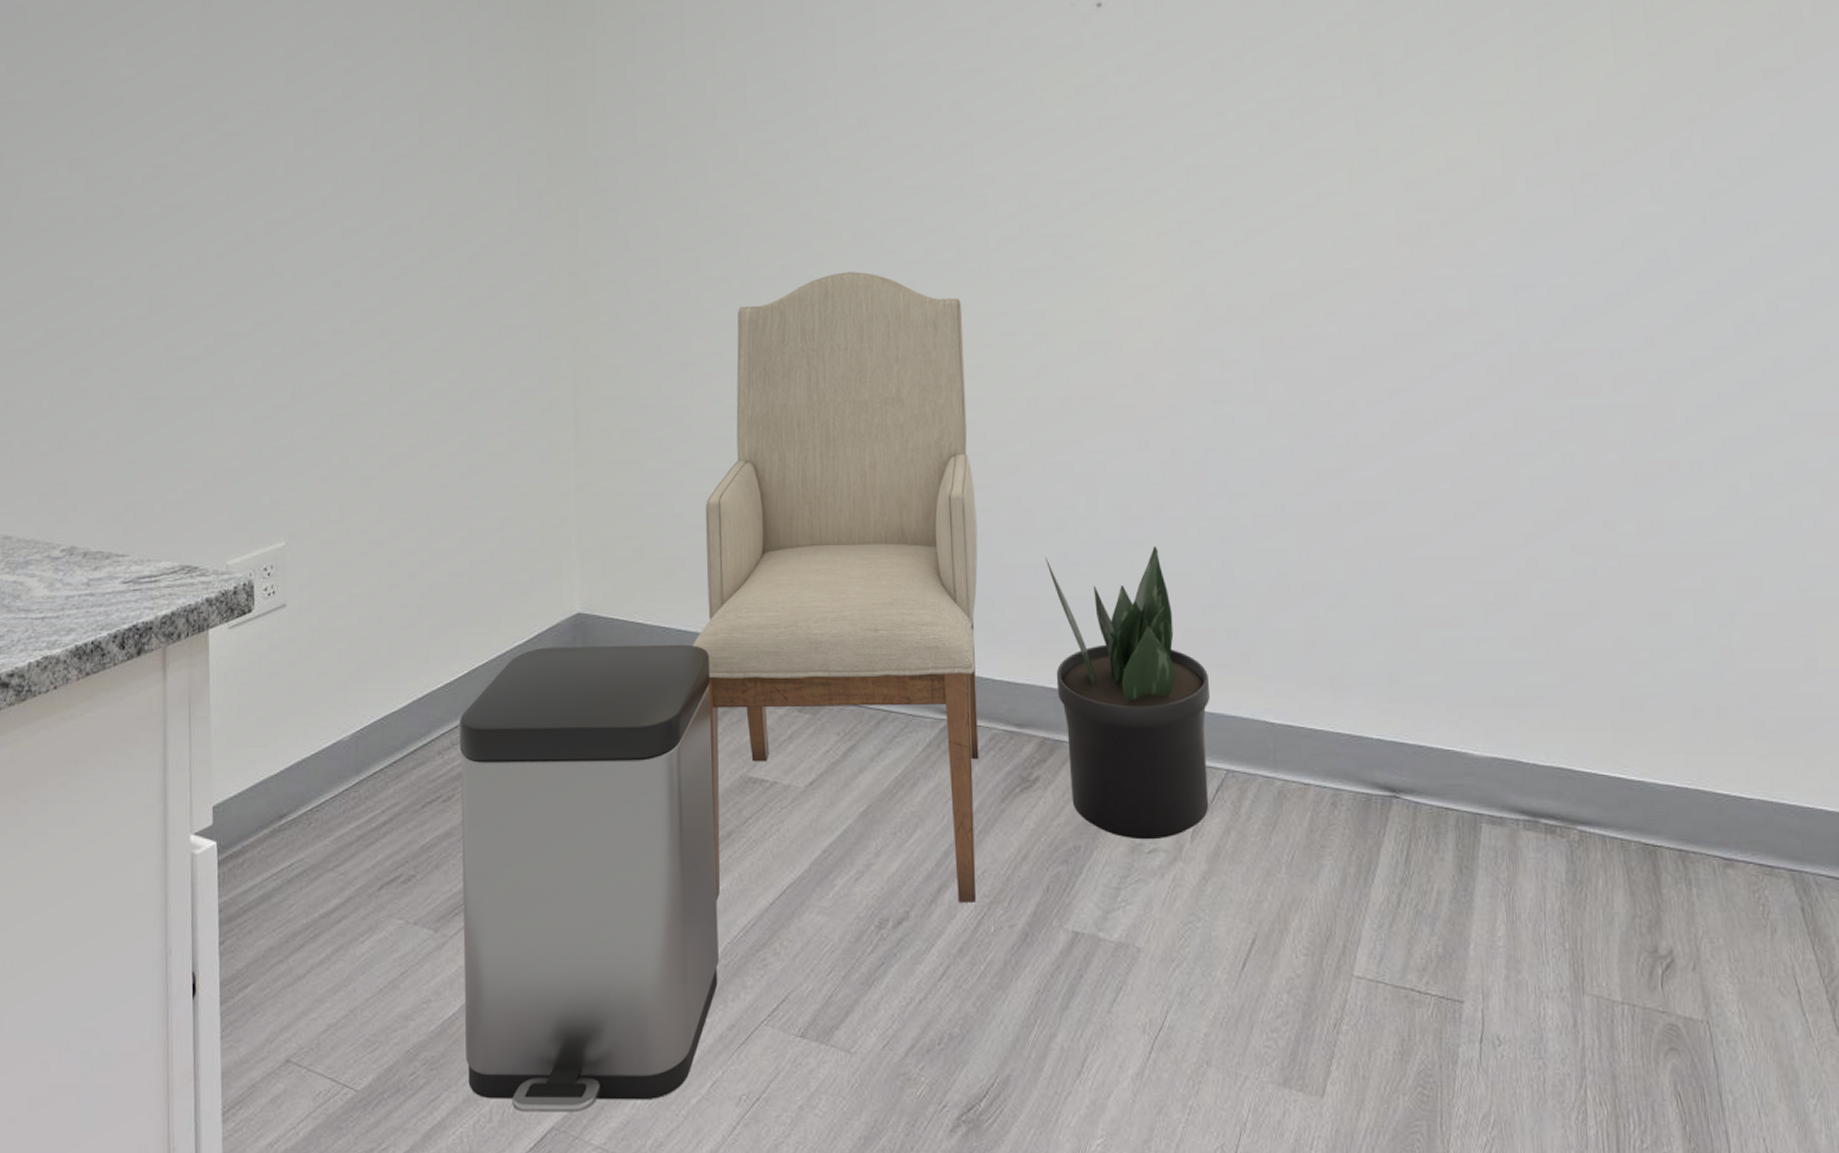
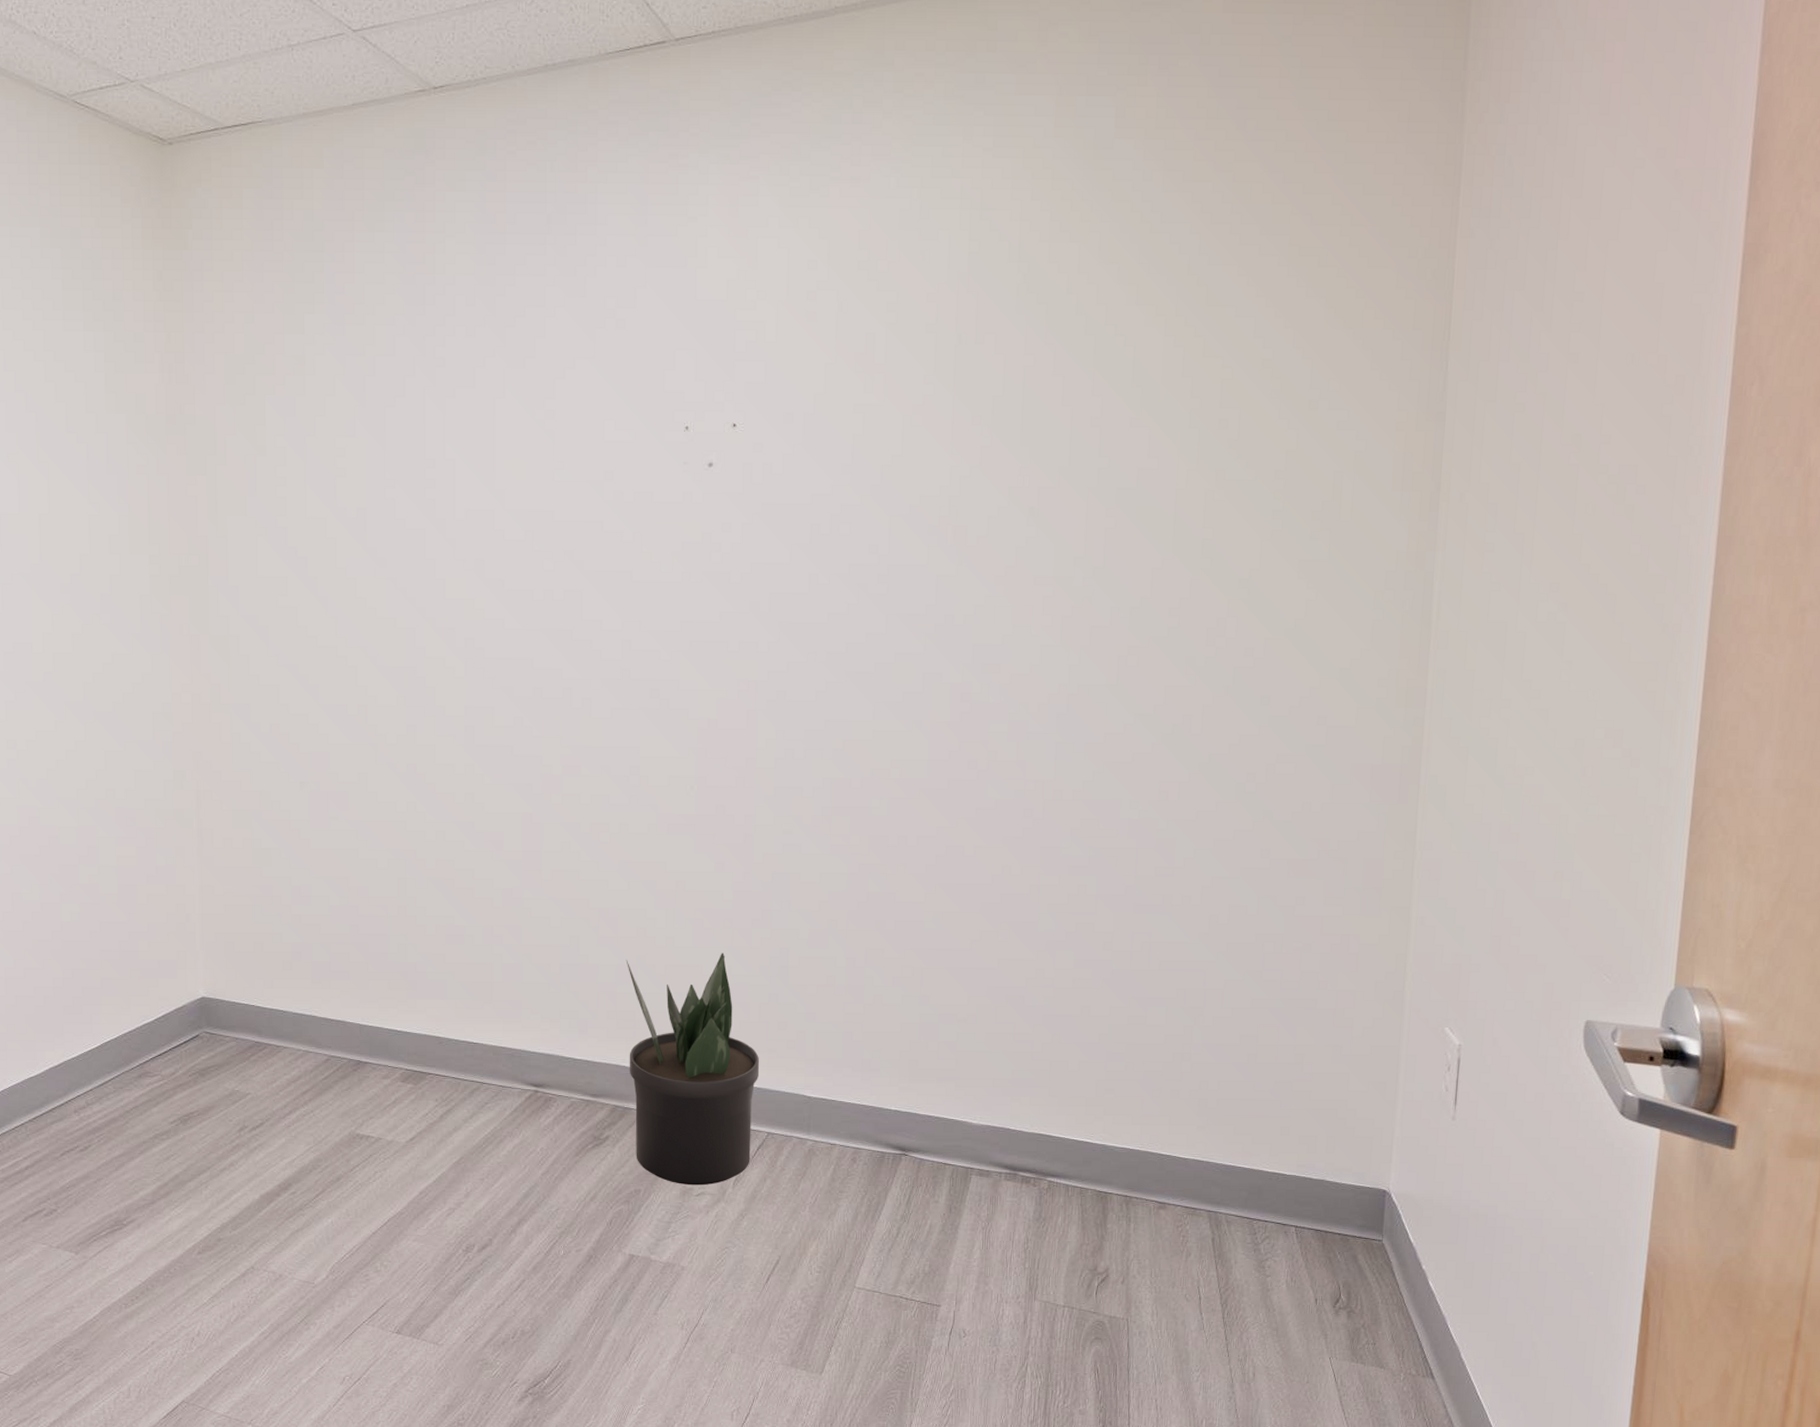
pedal bin: present [460,644,719,1113] -> none [94,1025,327,1390]
chair: present [692,271,979,903] -> none [307,705,568,1233]

